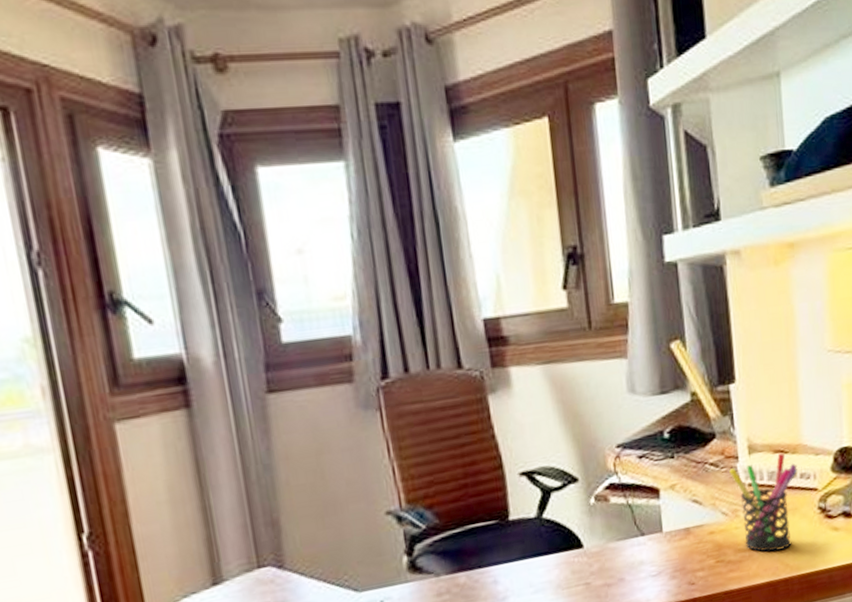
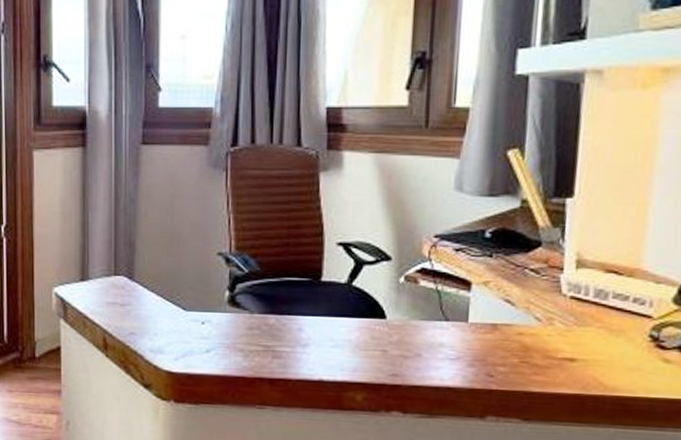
pen holder: present [729,452,798,552] -> none [550,273,632,368]

